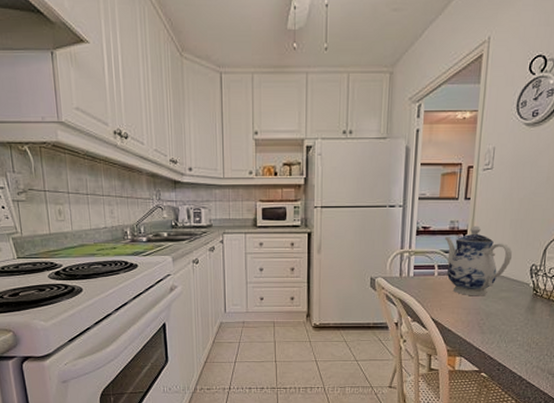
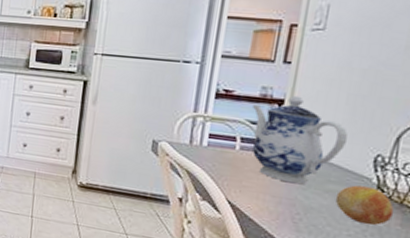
fruit: none [506,290,545,319] -> present [335,185,395,225]

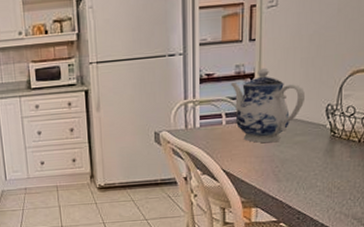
fruit: present [335,185,395,225] -> none [302,132,344,163]

